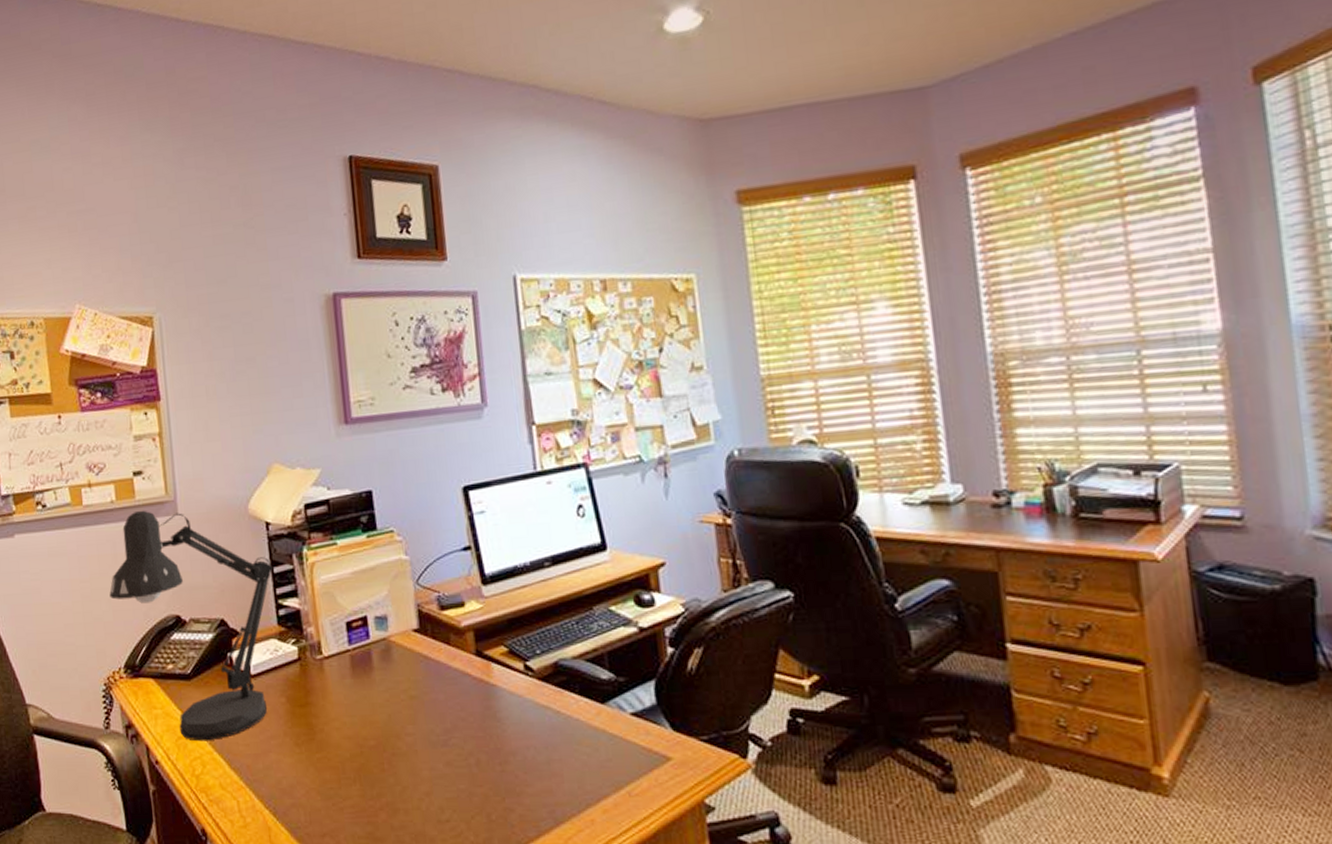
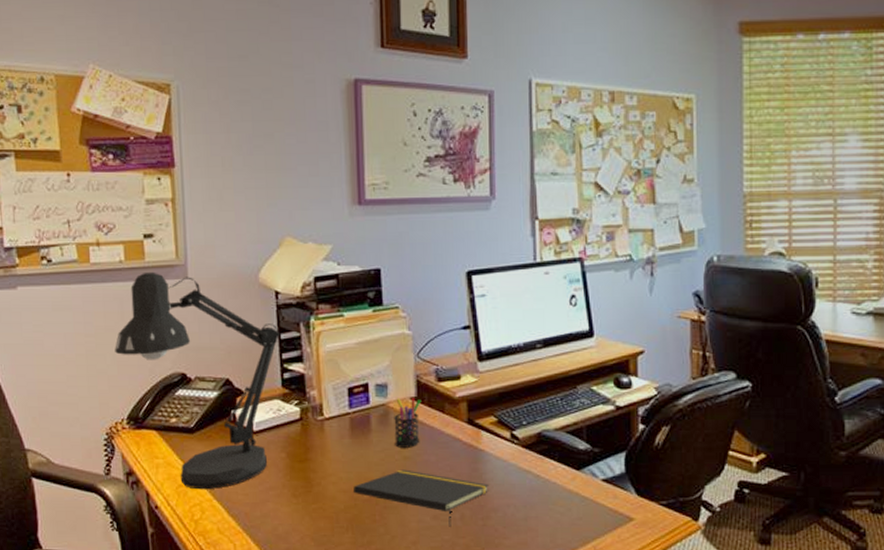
notepad: none [357,710,505,775] -> present [352,469,490,527]
pen holder: none [396,630,425,686] -> present [394,398,422,448]

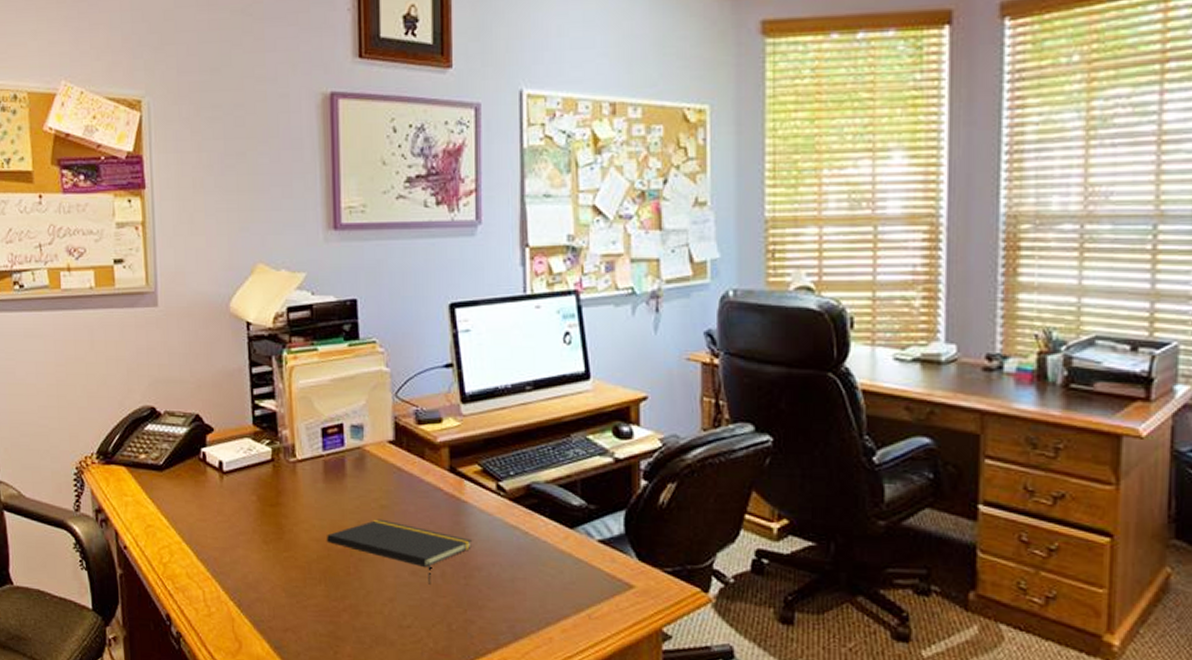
desk lamp: present [115,271,281,490] -> none [85,299,252,532]
pen holder: present [394,398,422,448] -> none [370,441,400,496]

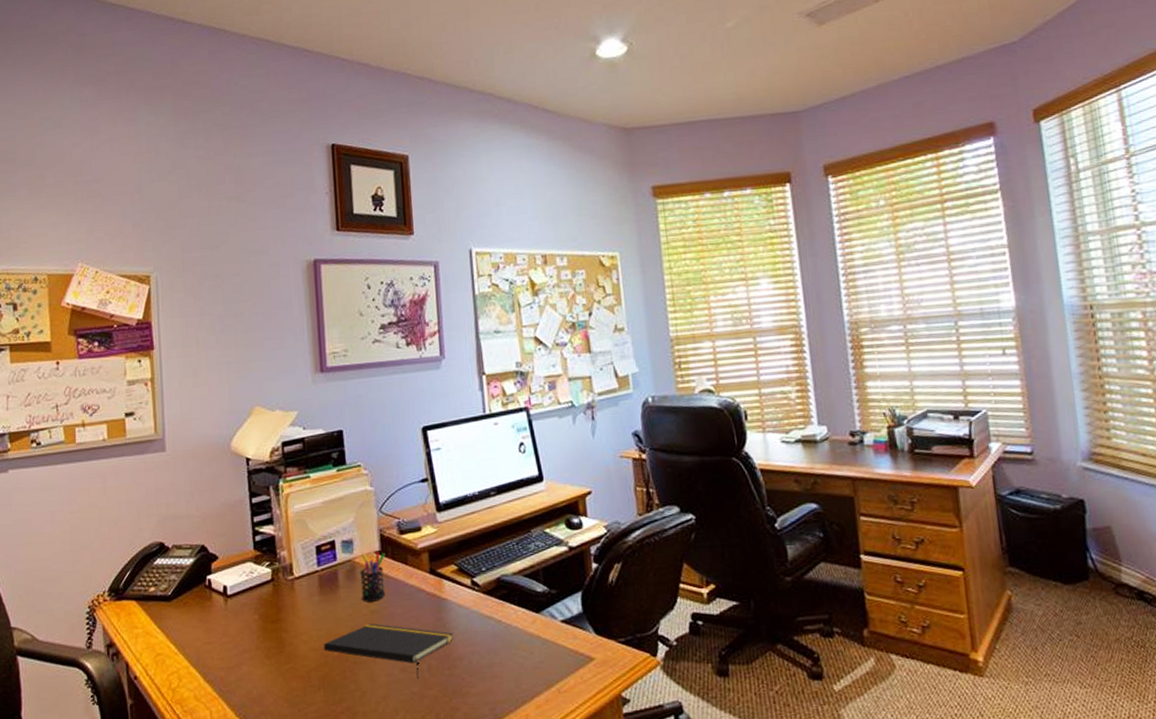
pen holder: none [370,441,400,496] -> present [360,552,386,602]

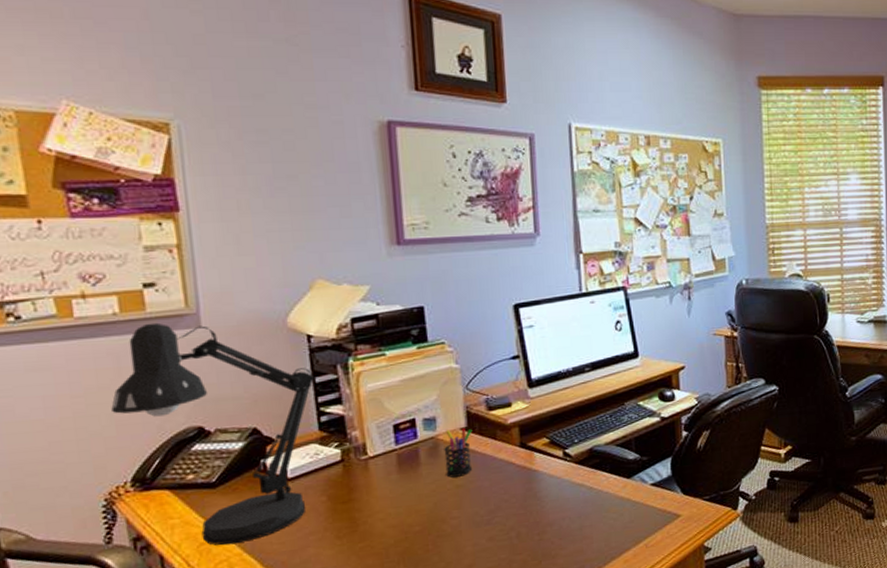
desk lamp: none [97,447,252,657] -> present [111,322,315,545]
notepad: present [323,623,454,679] -> none [402,497,544,546]

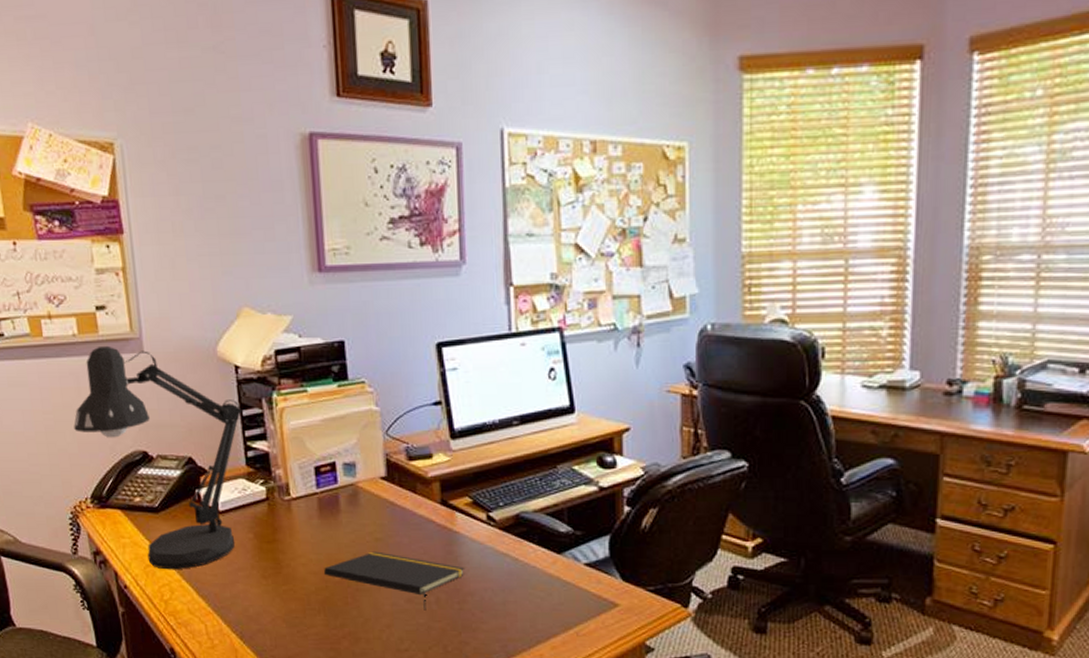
notepad: none [402,497,544,546] -> present [323,551,465,611]
pen holder: present [444,428,473,478] -> none [363,477,392,529]

